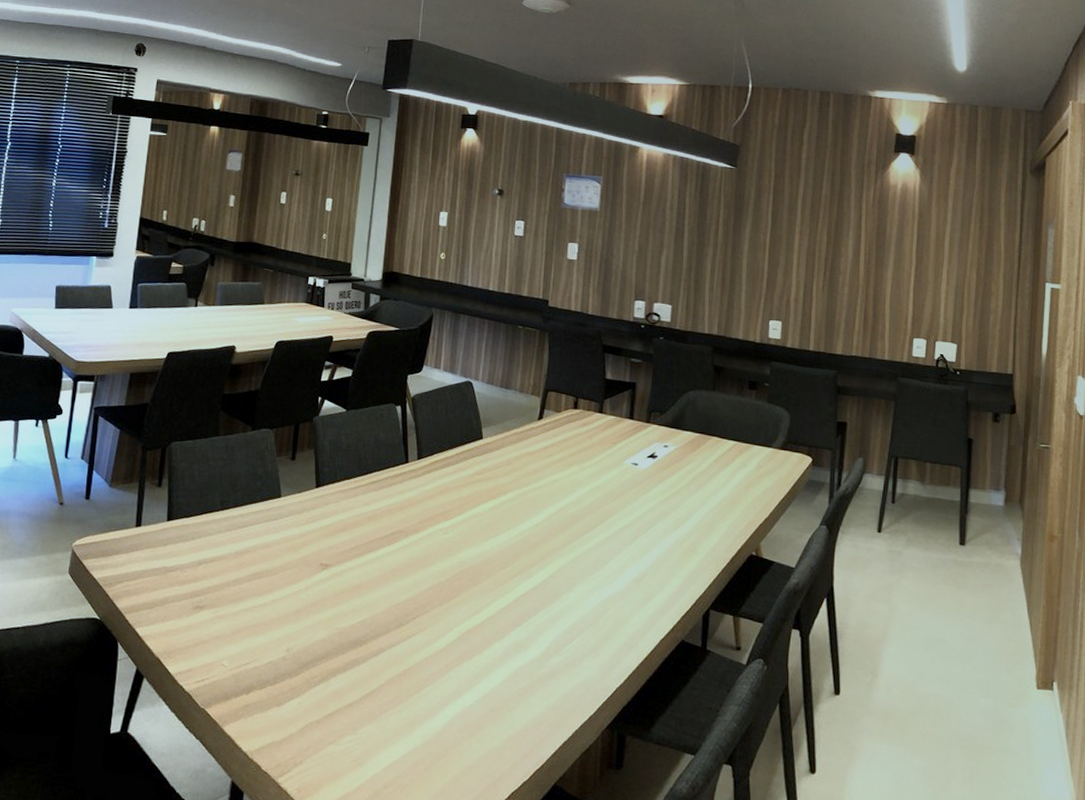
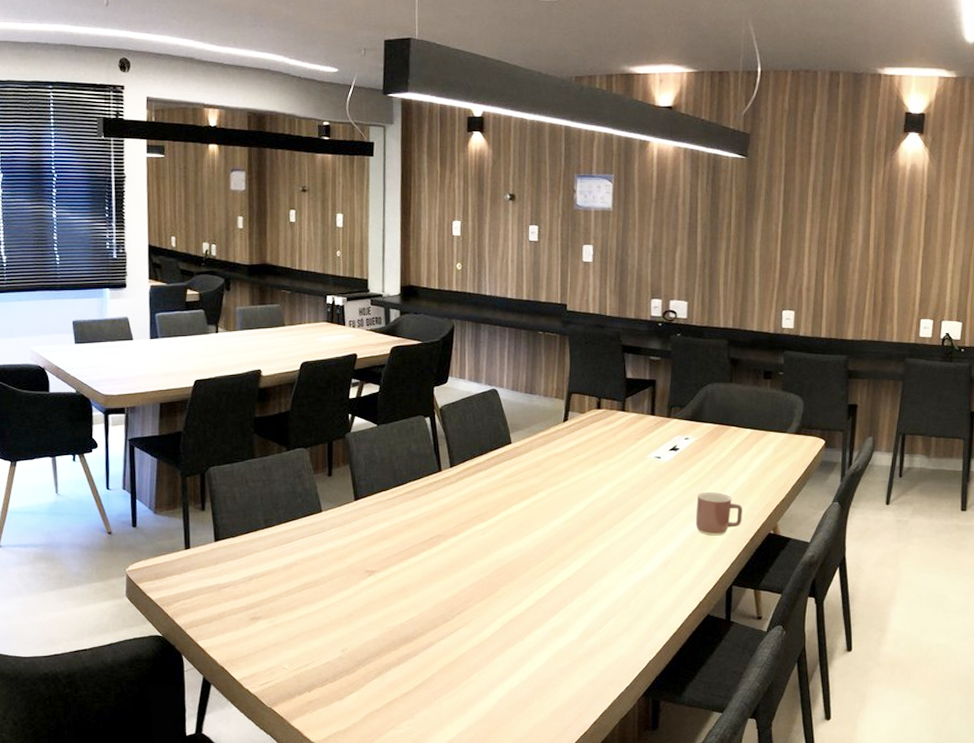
mug: none [672,505,723,553] -> present [695,492,742,536]

